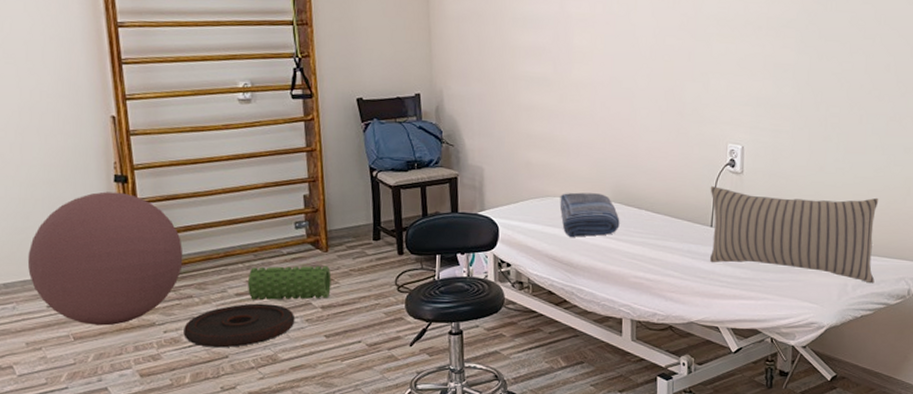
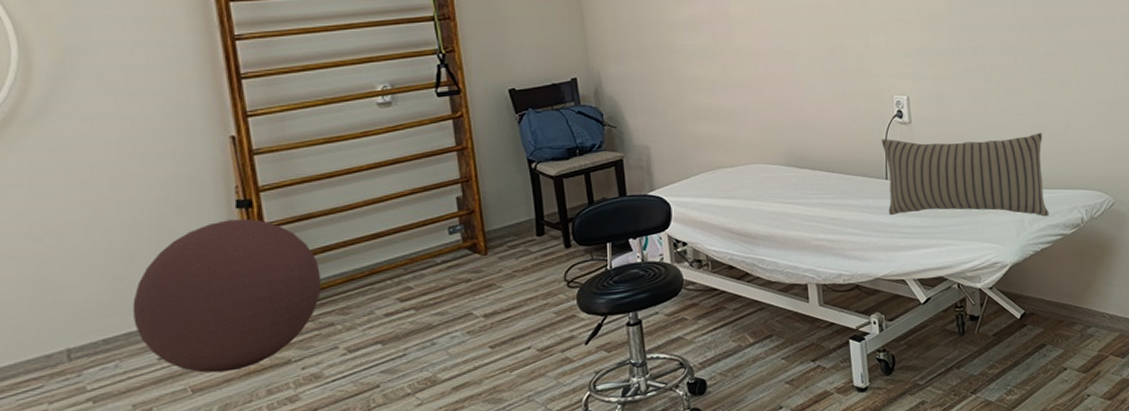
weight plate: present [183,303,296,348] -> none [325,319,455,379]
foam roller: present [248,265,332,300] -> none [399,270,493,319]
towel: present [559,192,620,237] -> none [732,159,795,207]

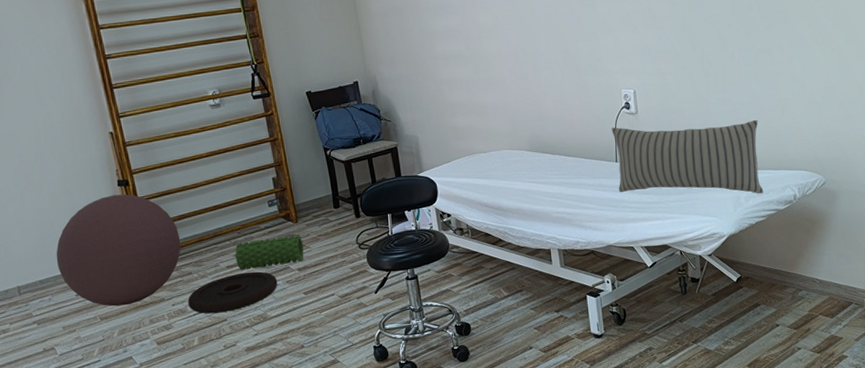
weight plate: none [325,319,455,379] -> present [188,271,278,314]
foam roller: none [399,270,493,319] -> present [235,234,304,270]

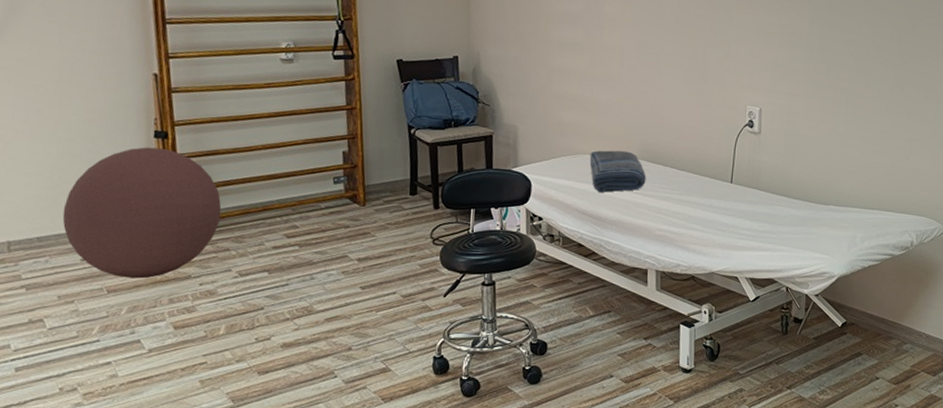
weight plate: present [188,271,278,314] -> none [219,256,332,300]
foam roller: present [235,234,304,270] -> none [285,219,368,253]
towel: none [485,145,538,185] -> present [589,150,646,192]
pillow: present [611,119,764,194] -> none [729,145,884,236]

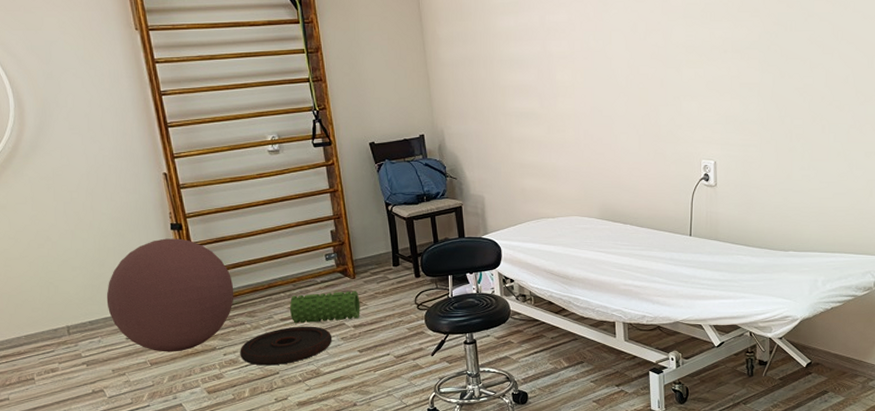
weight plate: none [219,256,332,300] -> present [240,326,333,366]
foam roller: none [285,219,368,253] -> present [290,290,360,324]
towel: present [589,150,646,192] -> none [553,213,608,253]

